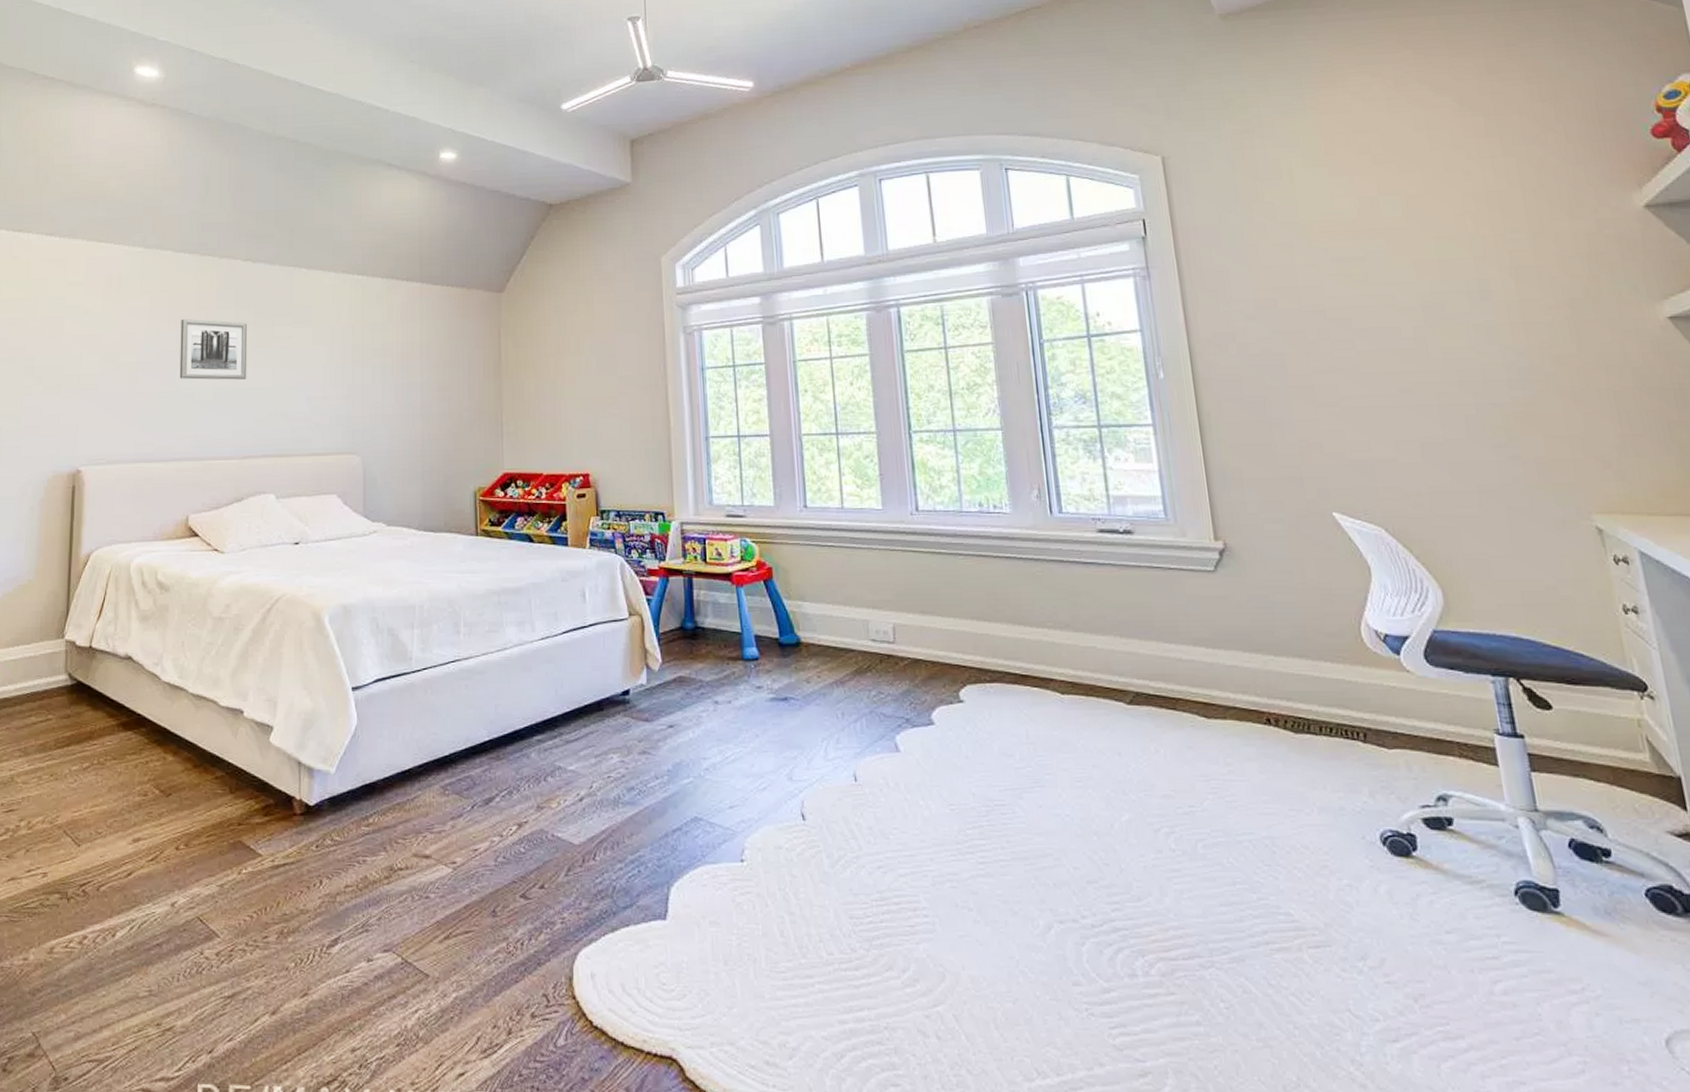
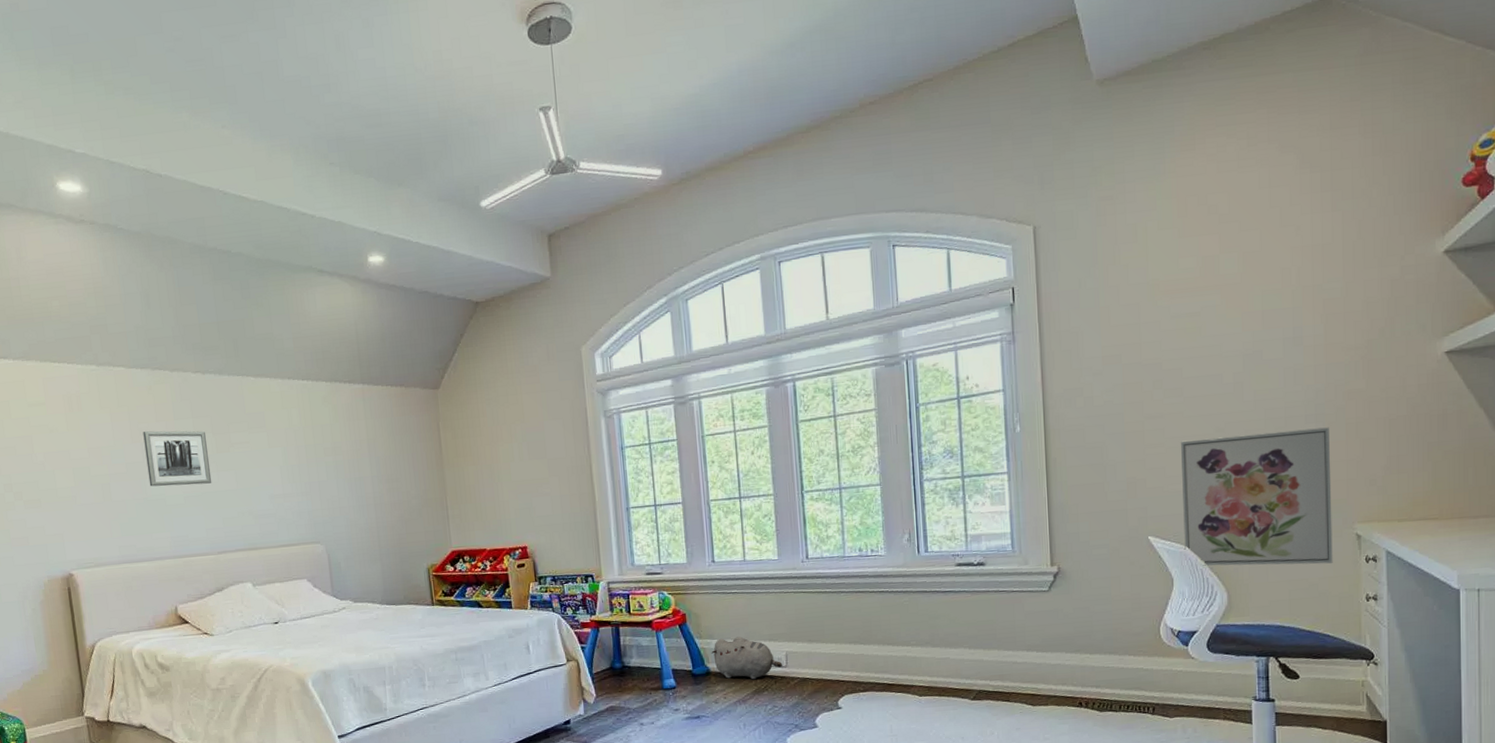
plush toy: none [802,600,889,656] -> present [711,636,782,680]
wall art: none [1359,395,1572,562] -> present [1181,427,1333,566]

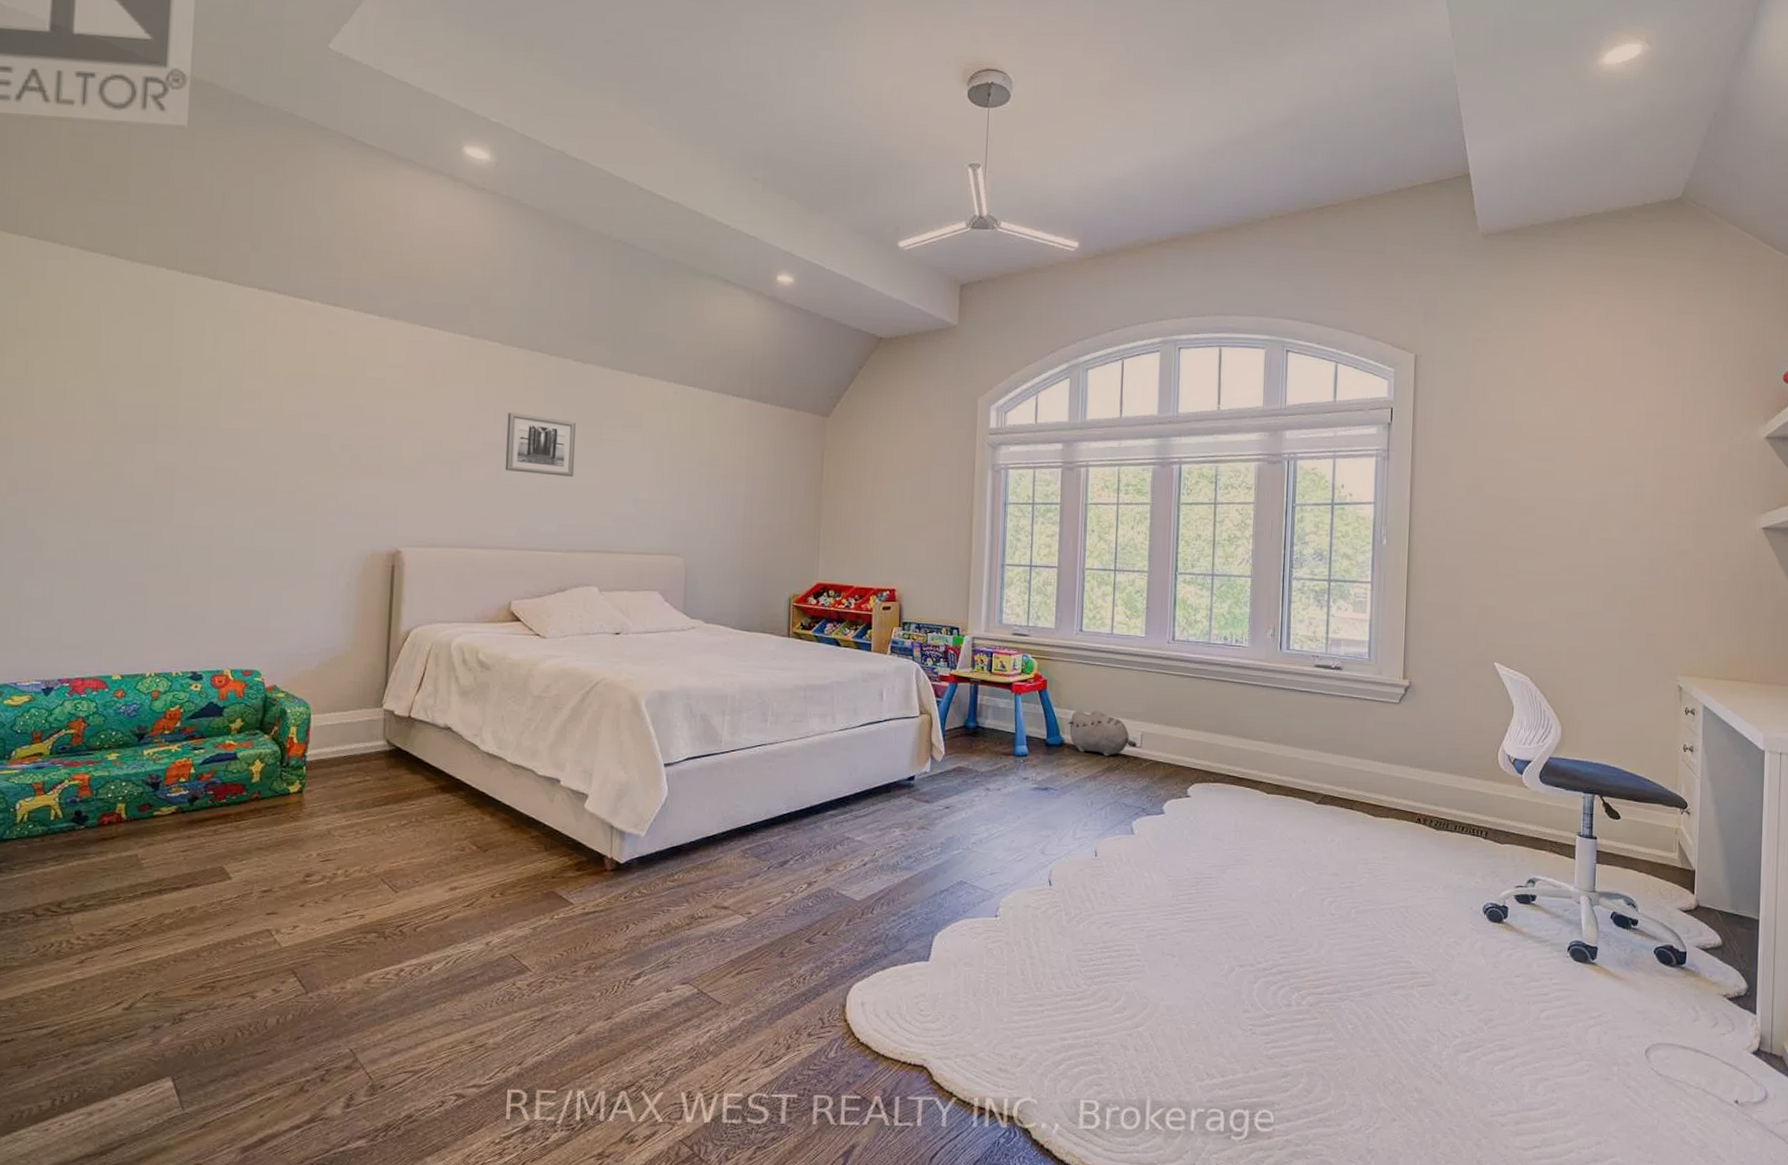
wall art: present [1181,427,1333,566] -> none [1526,575,1660,711]

